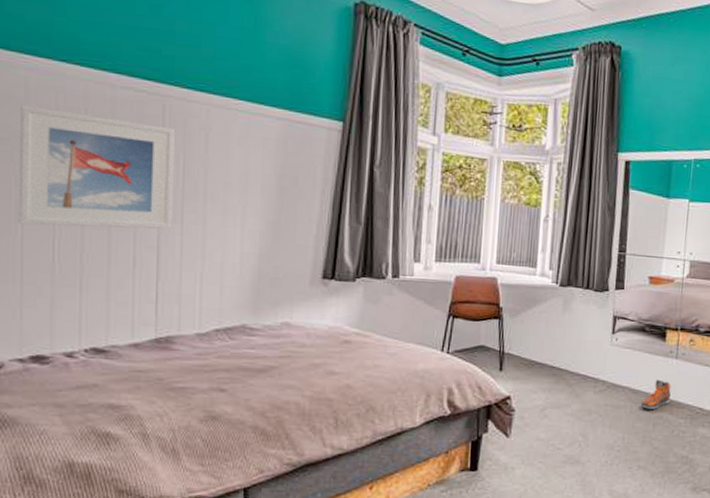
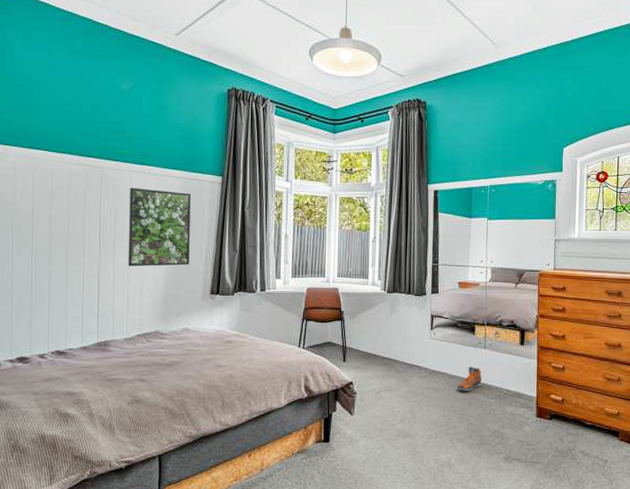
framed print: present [18,104,176,229] -> none [10,181,109,264]
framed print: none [202,127,299,239] -> present [128,188,192,267]

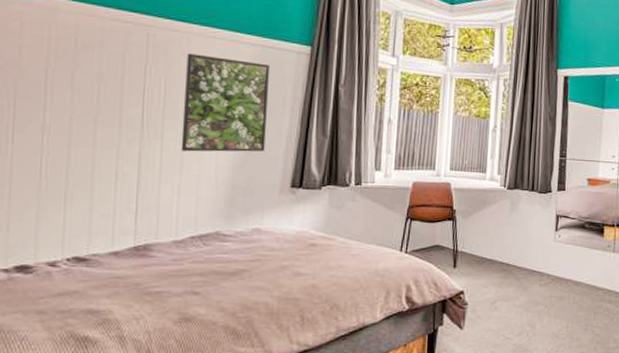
sneaker: present [457,366,482,391] -> none [582,272,610,299]

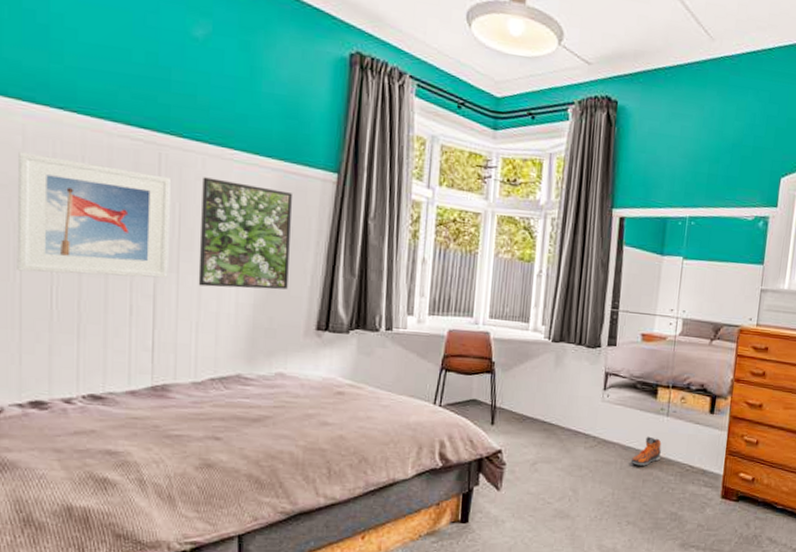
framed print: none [9,36,159,146] -> present [17,151,172,279]
sneaker: none [582,272,610,299] -> present [630,436,662,466]

